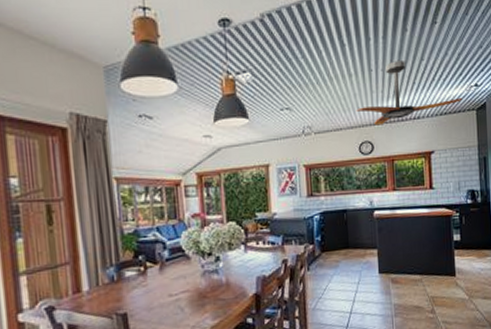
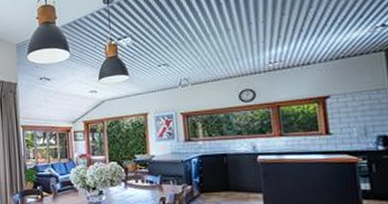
ceiling fan: present [356,61,463,126] -> none [234,11,365,74]

